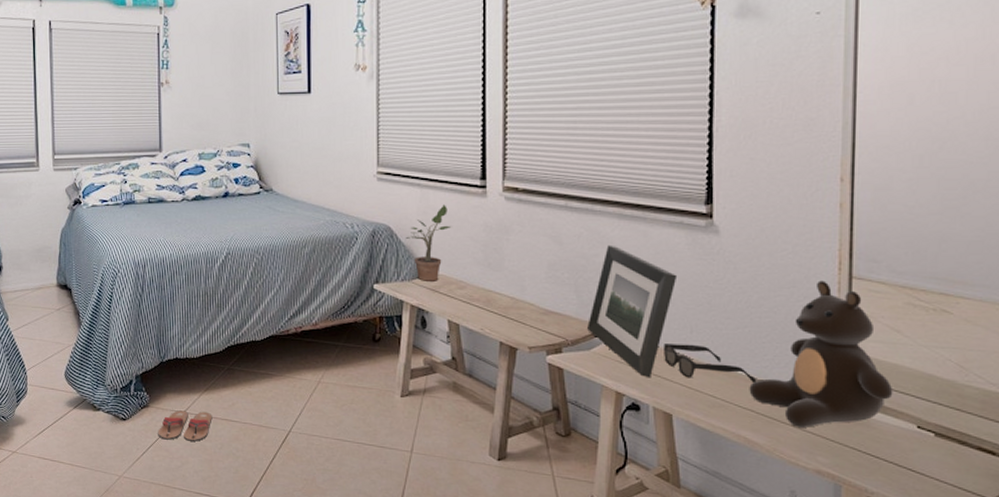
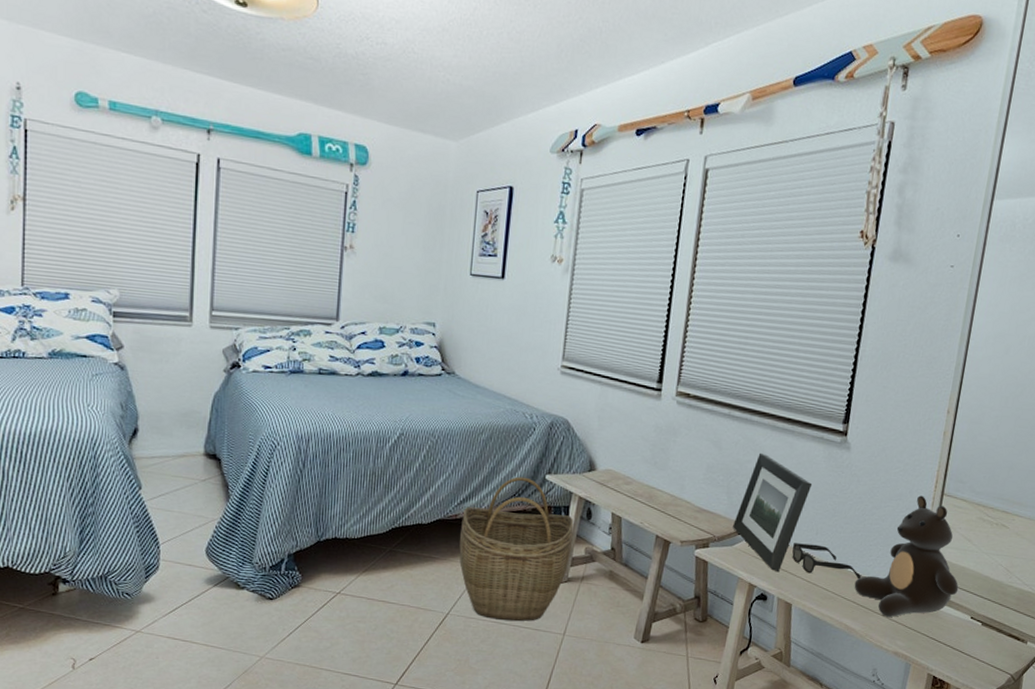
flip-flop: present [158,410,213,442] -> none [308,591,369,623]
woven basket: none [294,288,409,438] -> present [459,476,574,621]
potted plant: present [405,205,452,281] -> none [581,403,626,476]

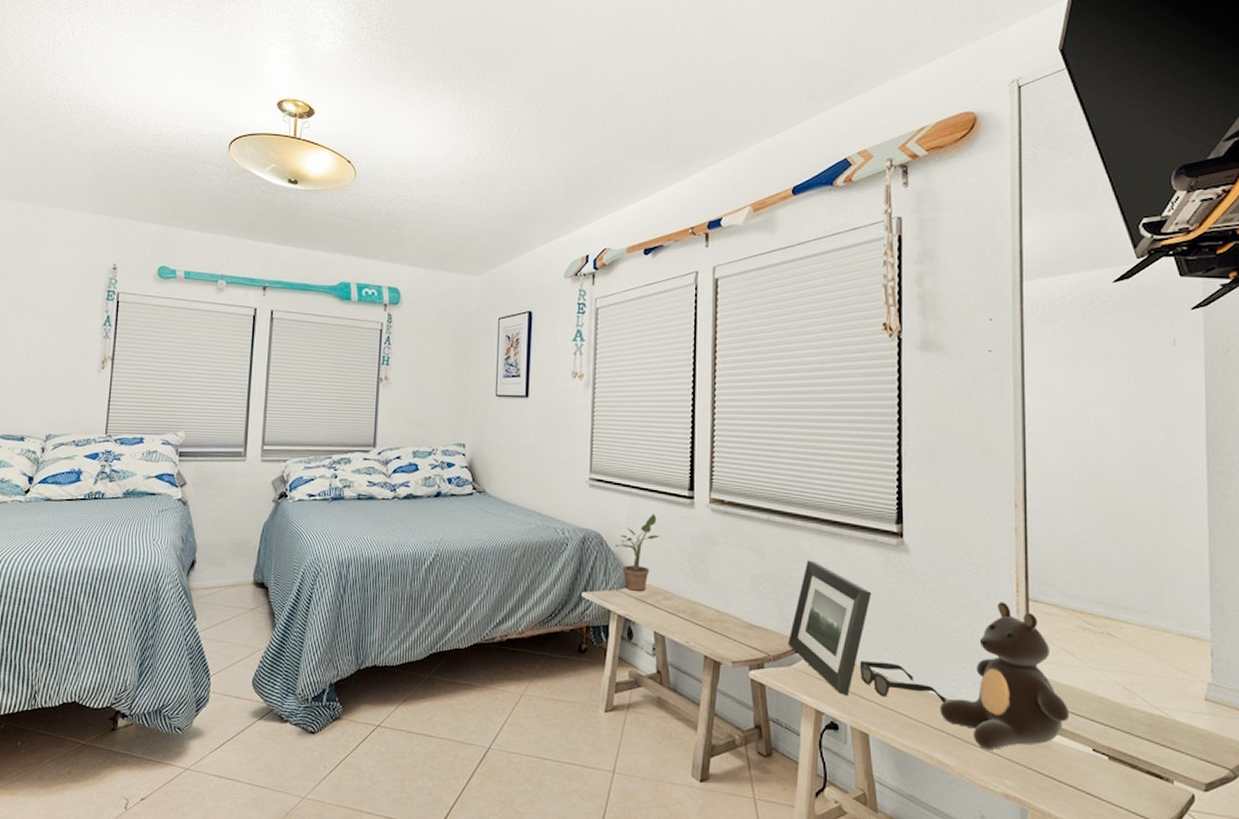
woven basket: present [459,476,574,621] -> none [498,595,615,756]
potted plant: none [581,403,626,476] -> present [614,514,660,591]

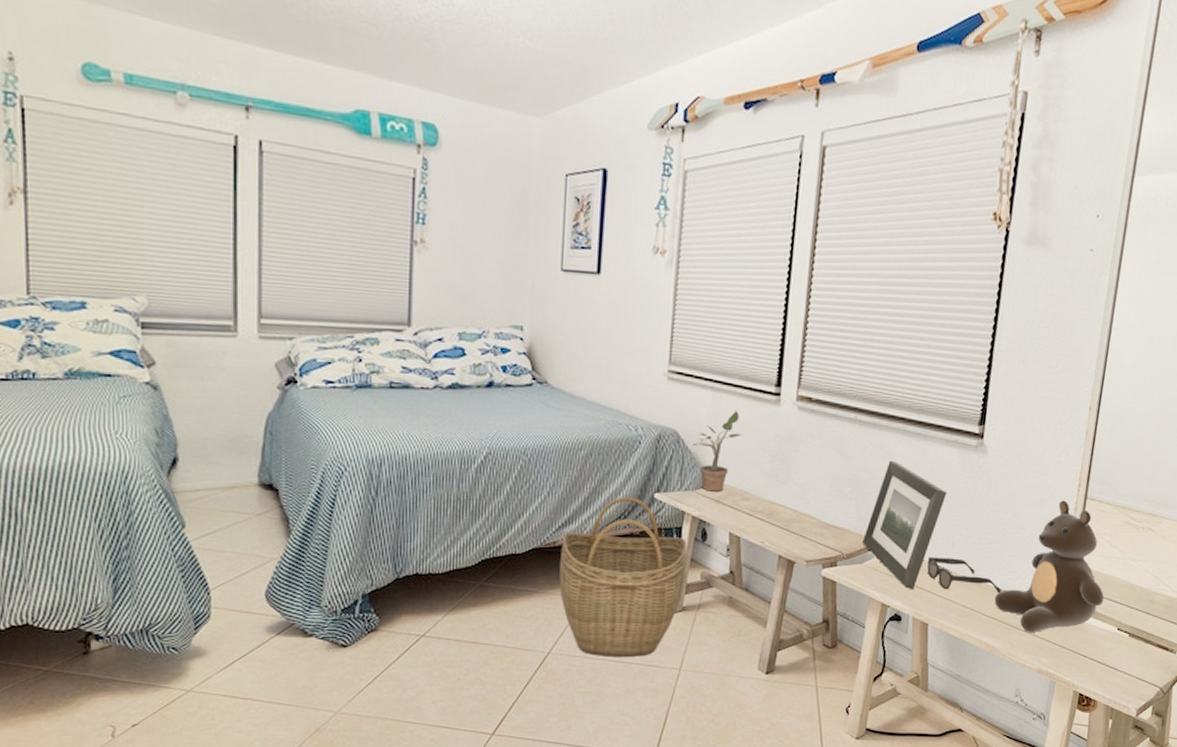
woven basket: none [498,595,615,756] -> present [559,496,688,657]

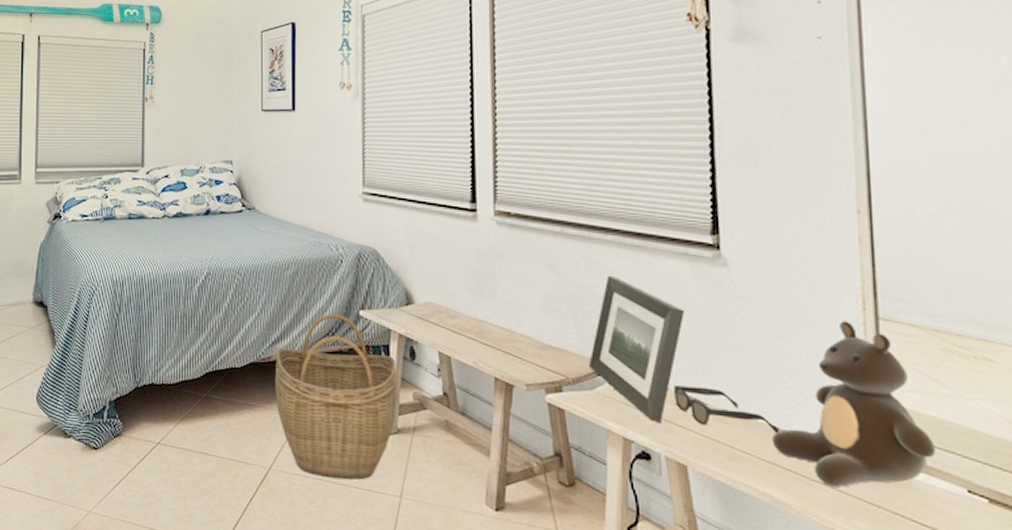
potted plant: present [692,411,742,492] -> none [392,228,441,309]

